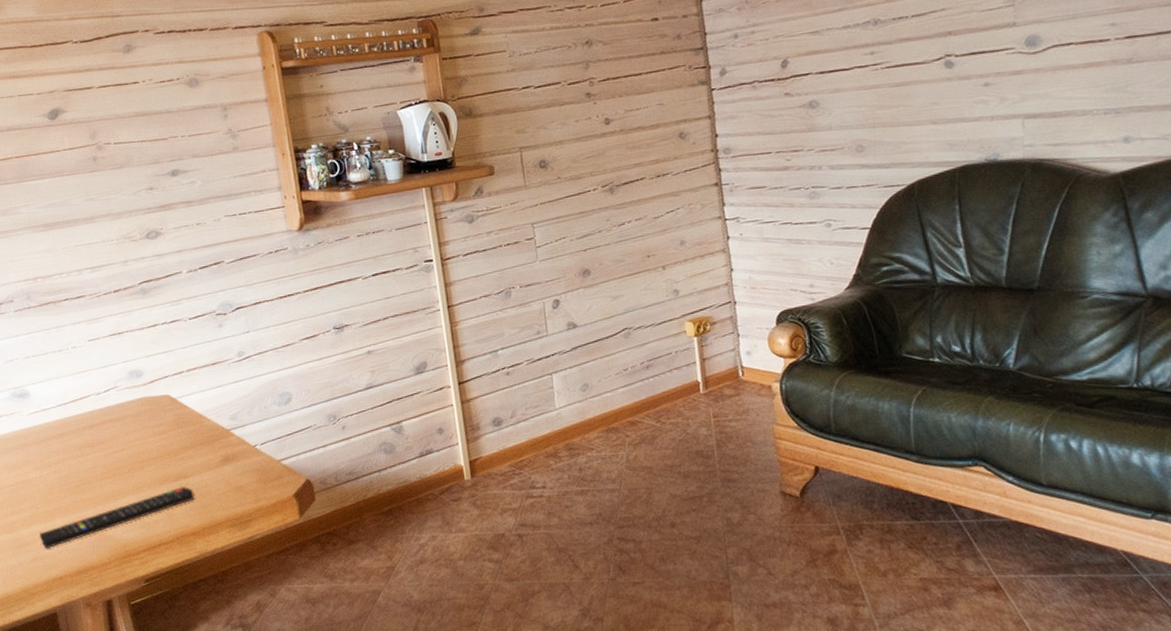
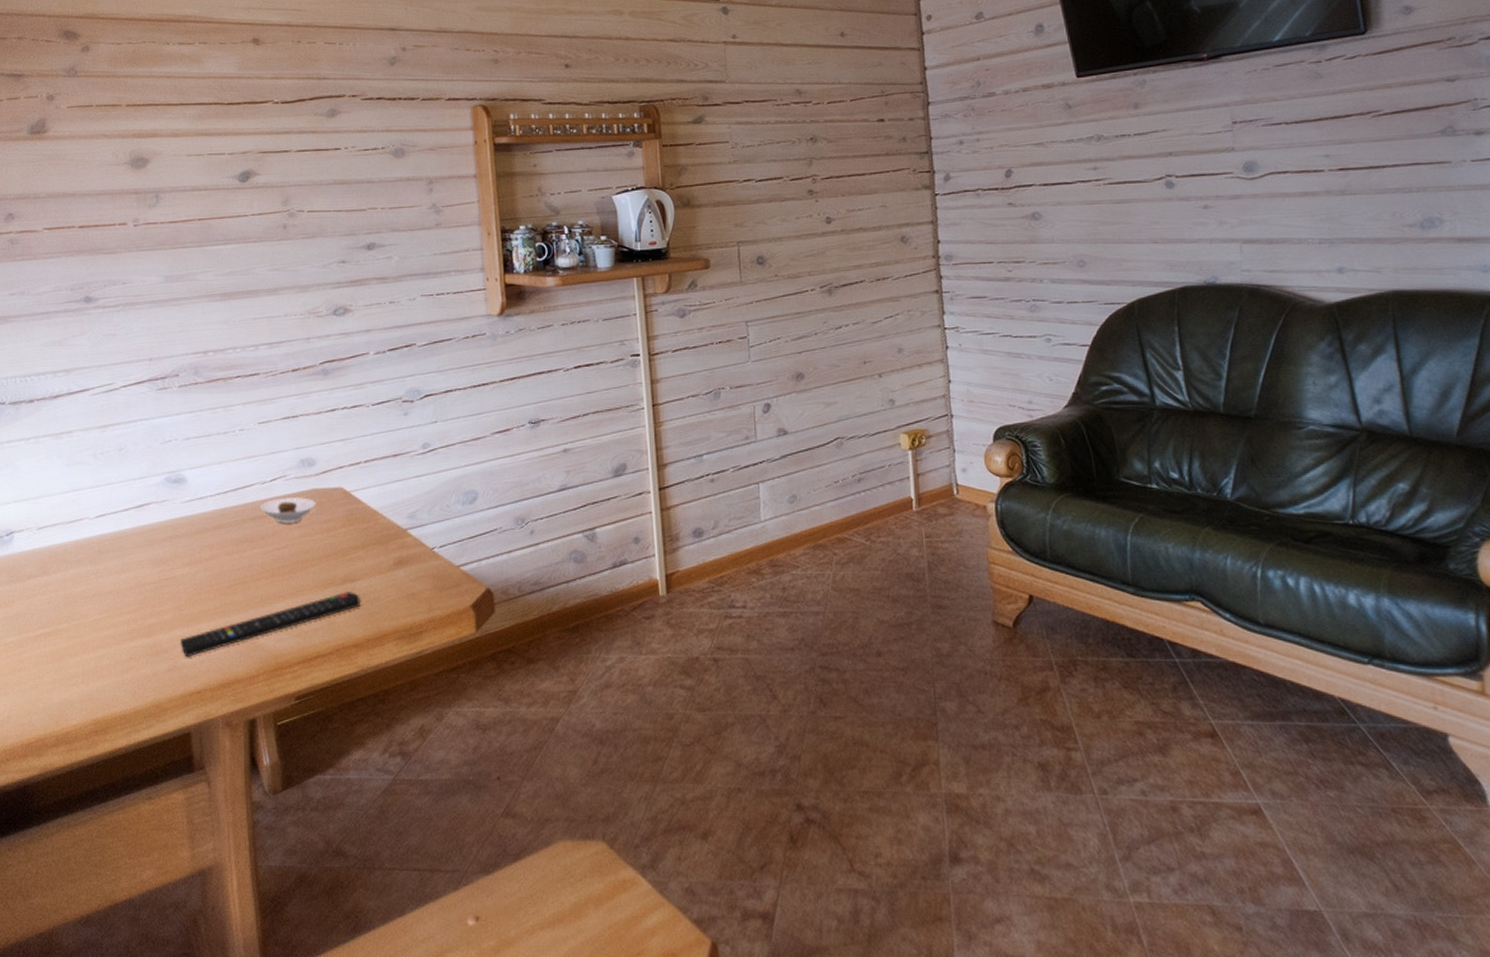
saucer: none [97,405,147,429] -> present [260,497,316,523]

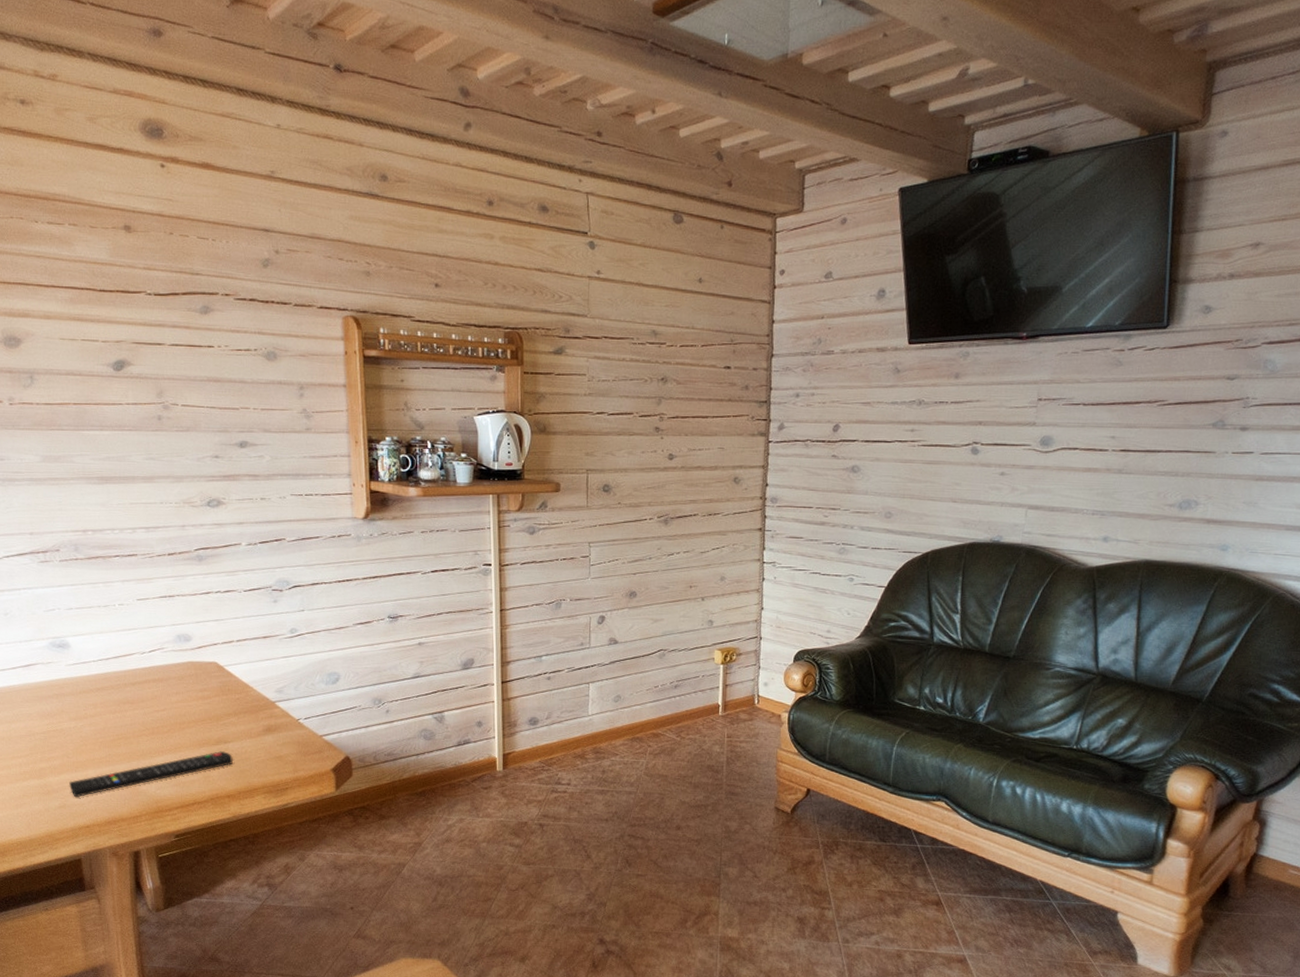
saucer: present [260,497,316,523] -> none [140,667,192,690]

